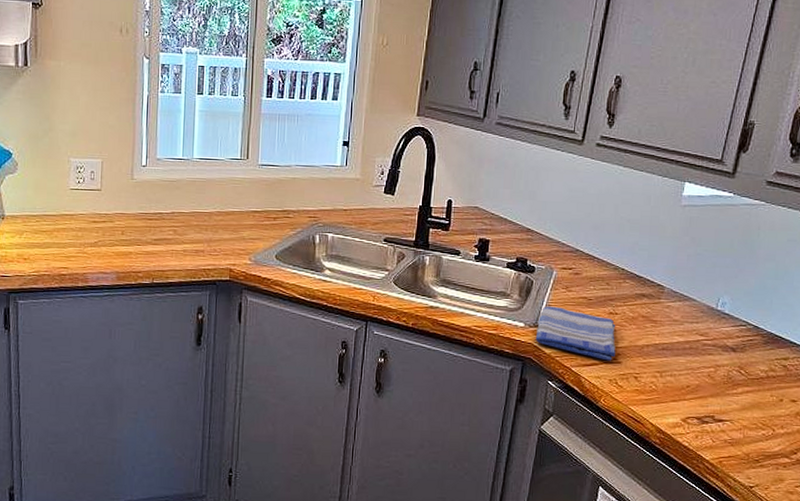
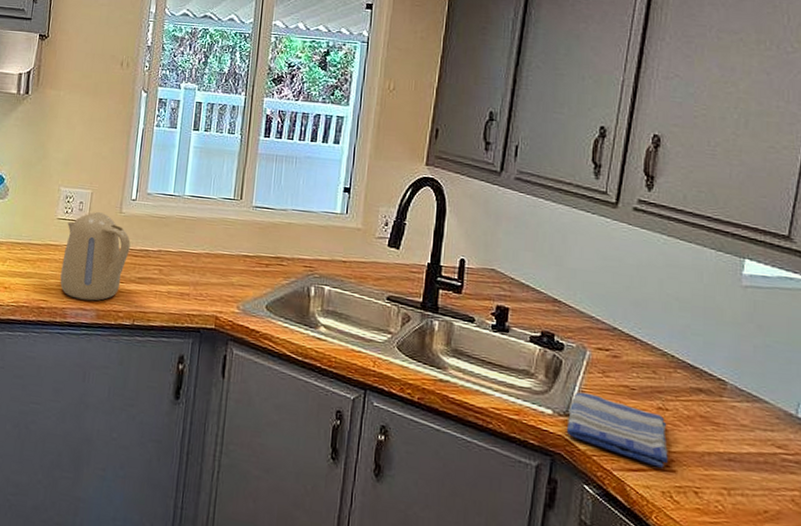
kettle: none [78,180,144,265] -> present [60,212,131,301]

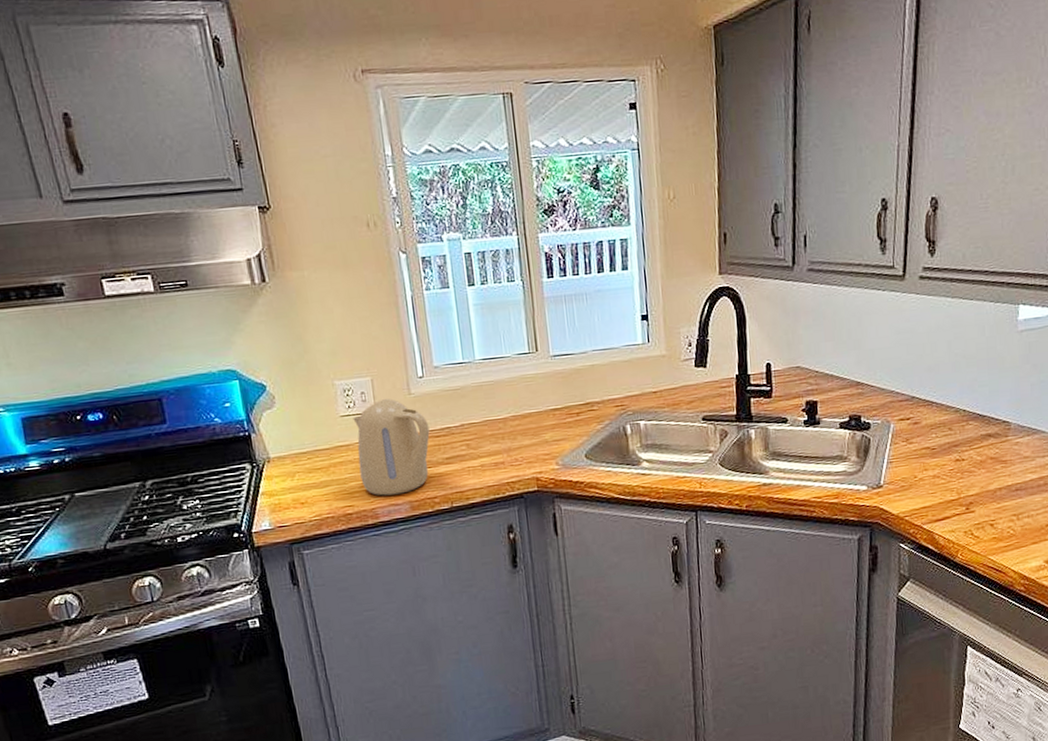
dish towel: present [566,391,668,468] -> none [880,462,967,512]

